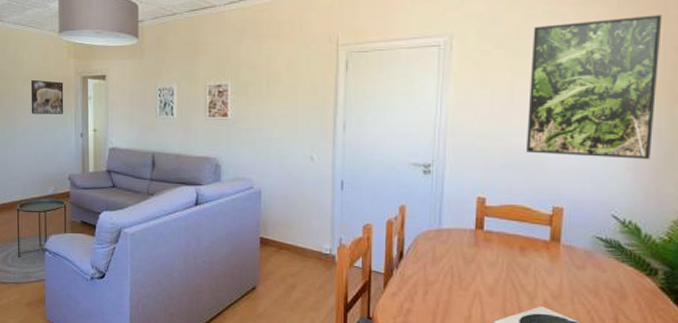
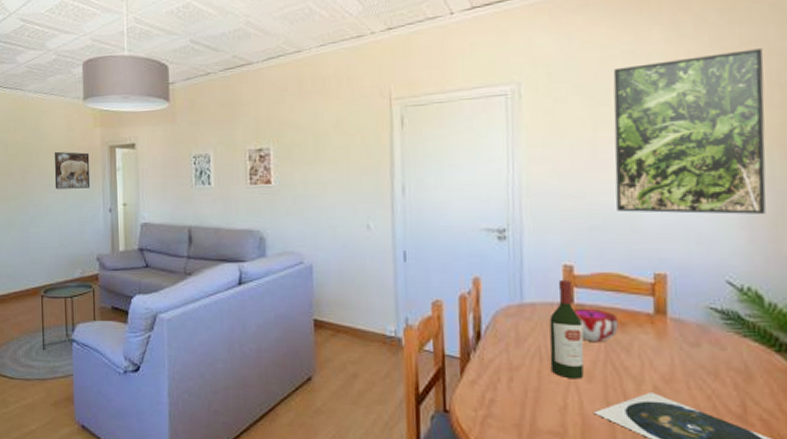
wine bottle: none [460,209,490,294] -> present [549,279,584,379]
decorative bowl: none [483,234,520,263] -> present [573,308,619,341]

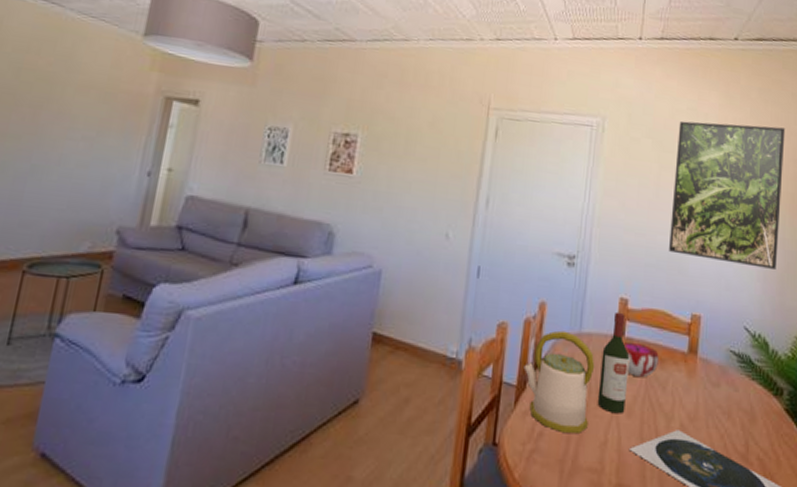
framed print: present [54,151,91,189] -> none [78,89,137,142]
kettle: none [465,303,543,399] -> present [524,330,595,433]

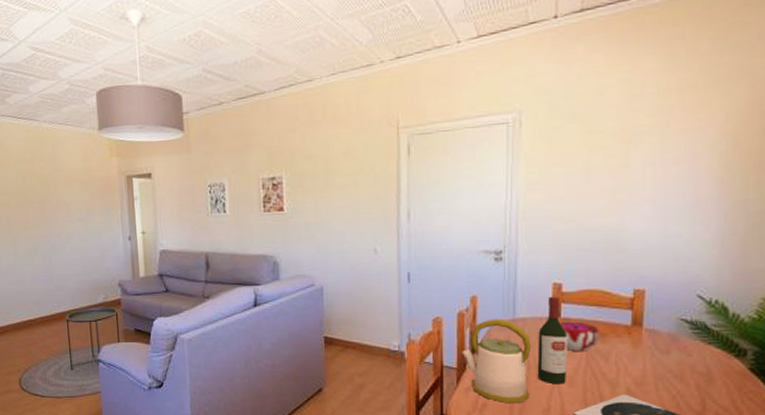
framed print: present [669,121,786,269] -> none [604,77,749,235]

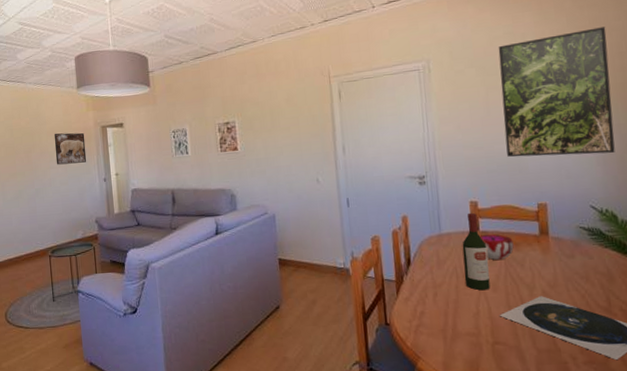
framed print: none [72,181,110,219] -> present [54,132,87,165]
kettle: present [462,318,532,403] -> none [398,234,461,310]
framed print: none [604,77,749,235] -> present [498,27,615,157]

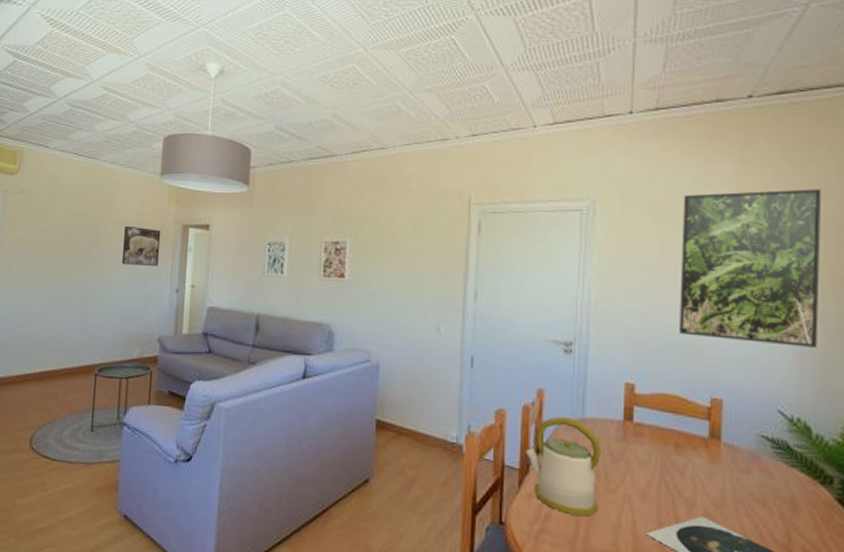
kettle: none [398,234,461,310] -> present [525,416,602,516]
wine bottle: present [462,212,491,291] -> none [607,397,640,499]
decorative bowl: present [479,233,514,260] -> none [632,426,674,462]

